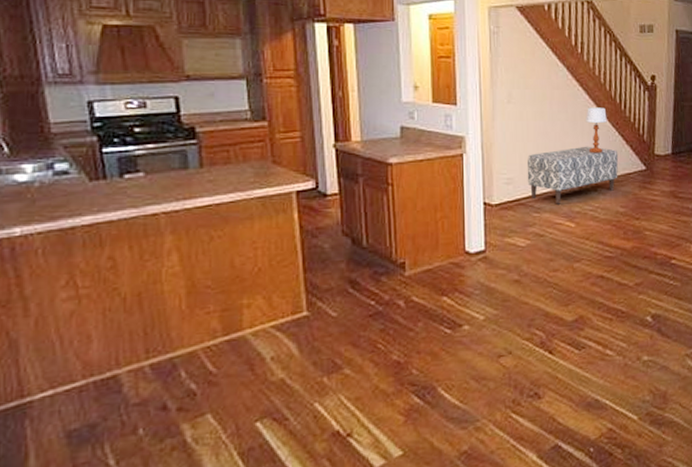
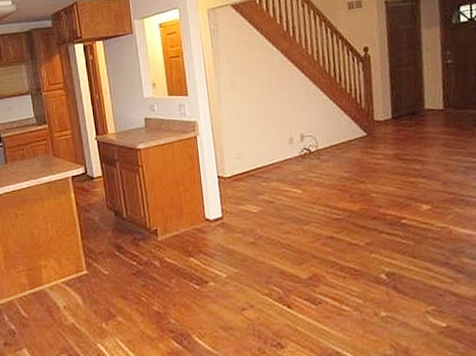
bench: present [527,146,619,204] -> none [252,119,339,174]
table lamp: present [585,107,607,154] -> none [302,82,324,126]

